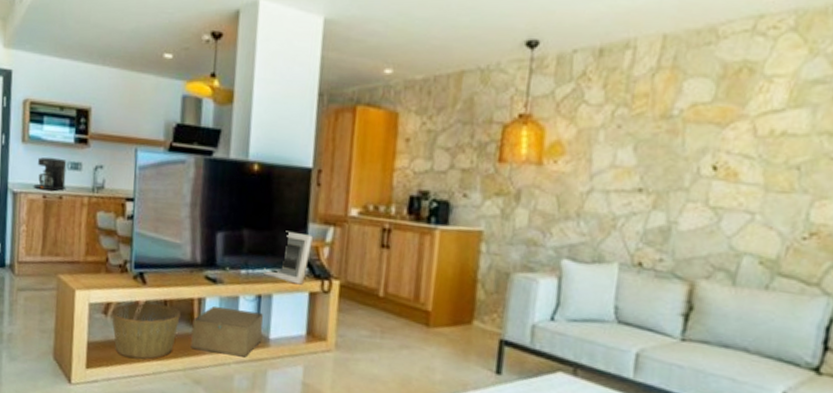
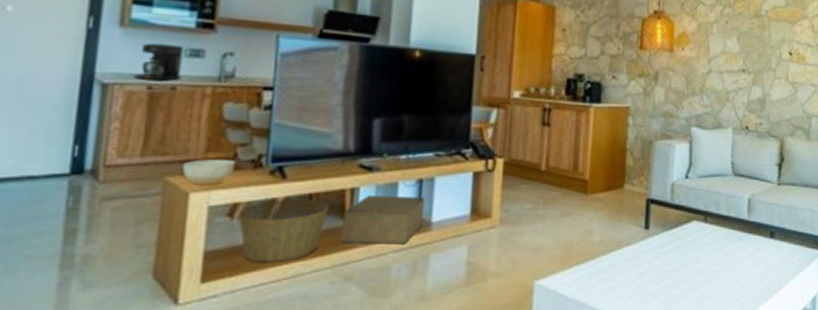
bowl: none [69,261,108,285] -> present [182,158,236,186]
picture frame: present [264,230,313,285] -> none [425,114,477,166]

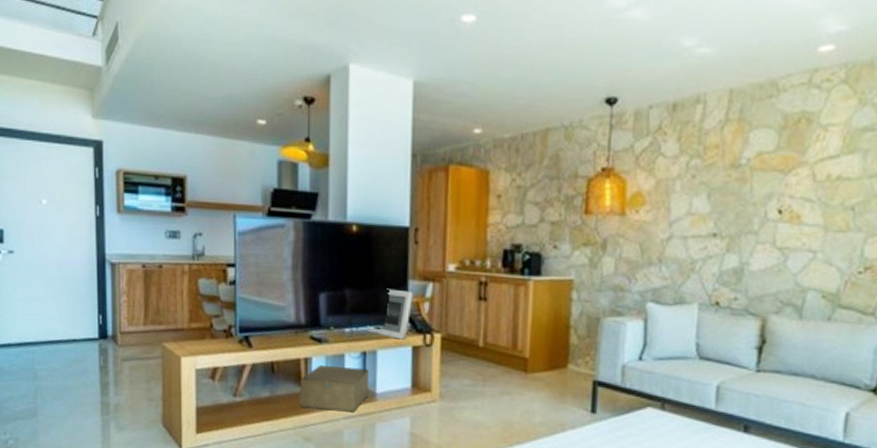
coffee maker: present [133,43,184,82] -> none [131,226,165,261]
bowl: present [182,158,236,186] -> none [173,328,212,352]
basket: present [238,198,329,264] -> none [218,365,288,421]
picture frame: none [425,114,477,166] -> present [367,288,413,340]

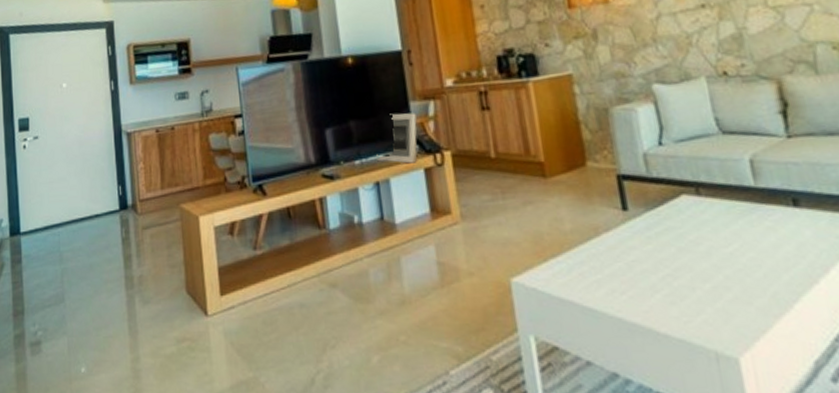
decorative box: present [299,365,370,413] -> none [318,200,389,252]

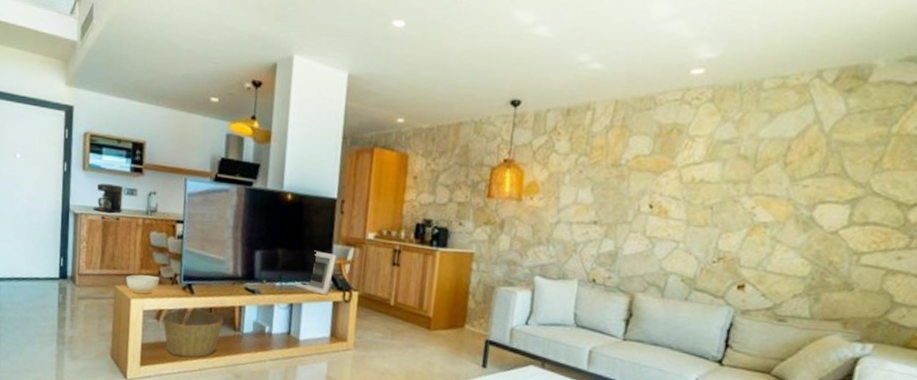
coffee maker: none [145,91,176,125] -> present [93,183,124,213]
bowl: none [189,183,227,209] -> present [125,274,160,295]
basket: none [237,212,305,275] -> present [162,309,224,358]

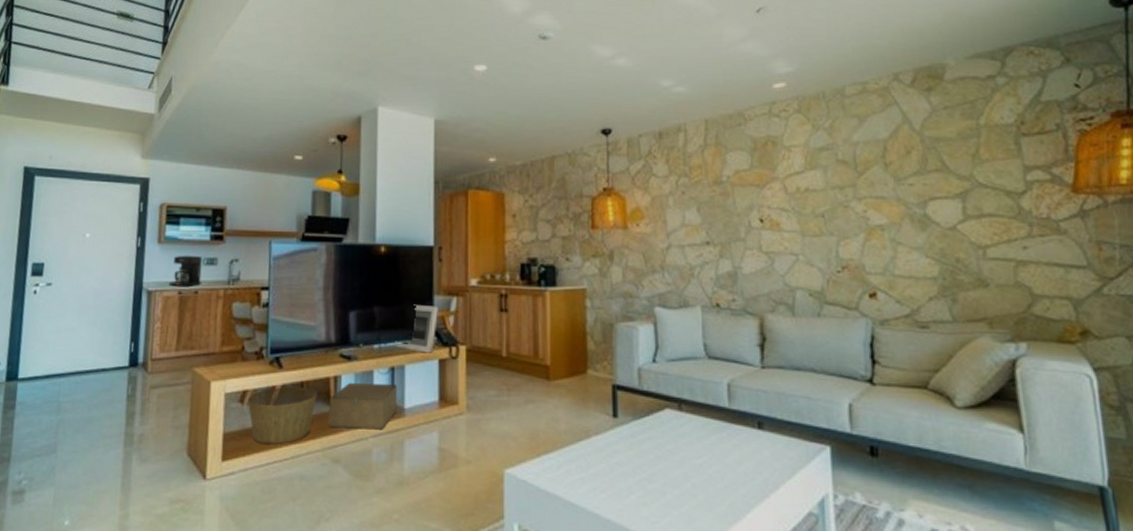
bowl: present [125,274,160,295] -> none [204,351,244,375]
decorative box: none [232,313,295,356] -> present [328,383,398,430]

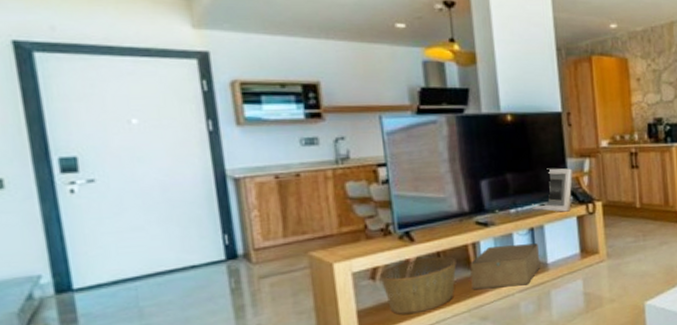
coffee maker: present [168,255,203,287] -> none [260,136,302,171]

